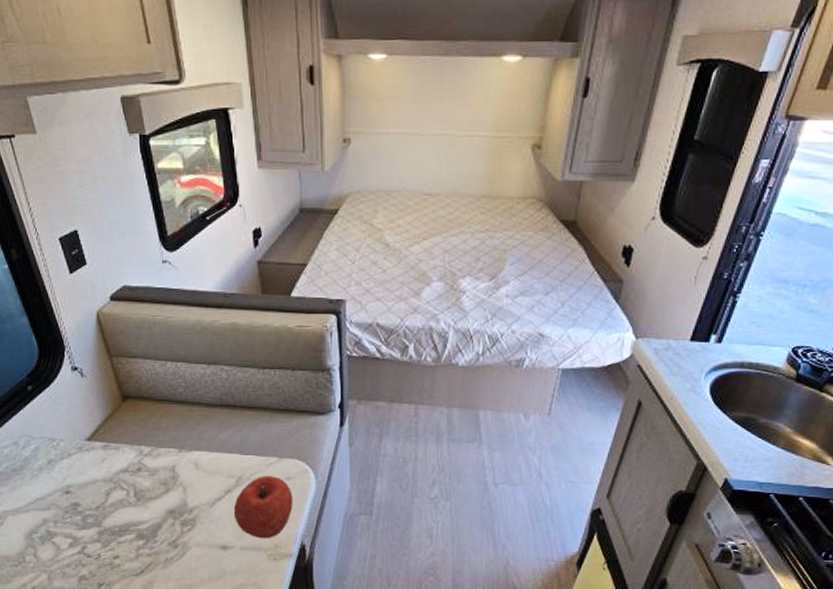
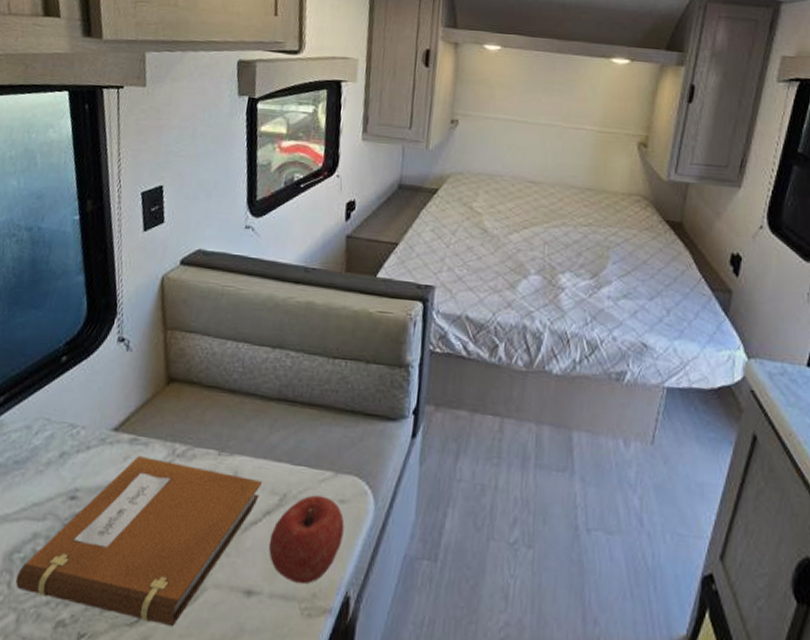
notebook: none [39,458,220,573] -> present [15,456,263,626]

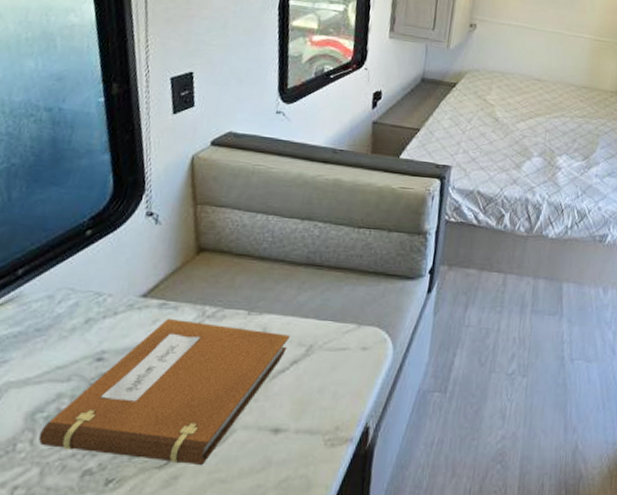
fruit: present [269,495,345,585] -> none [295,345,366,420]

